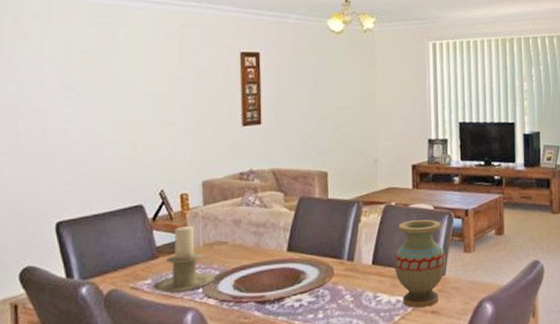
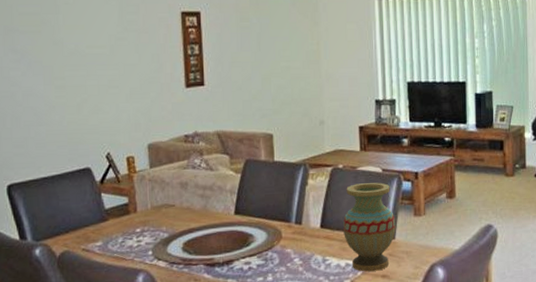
candle holder: present [153,226,216,293] -> none [104,189,165,255]

